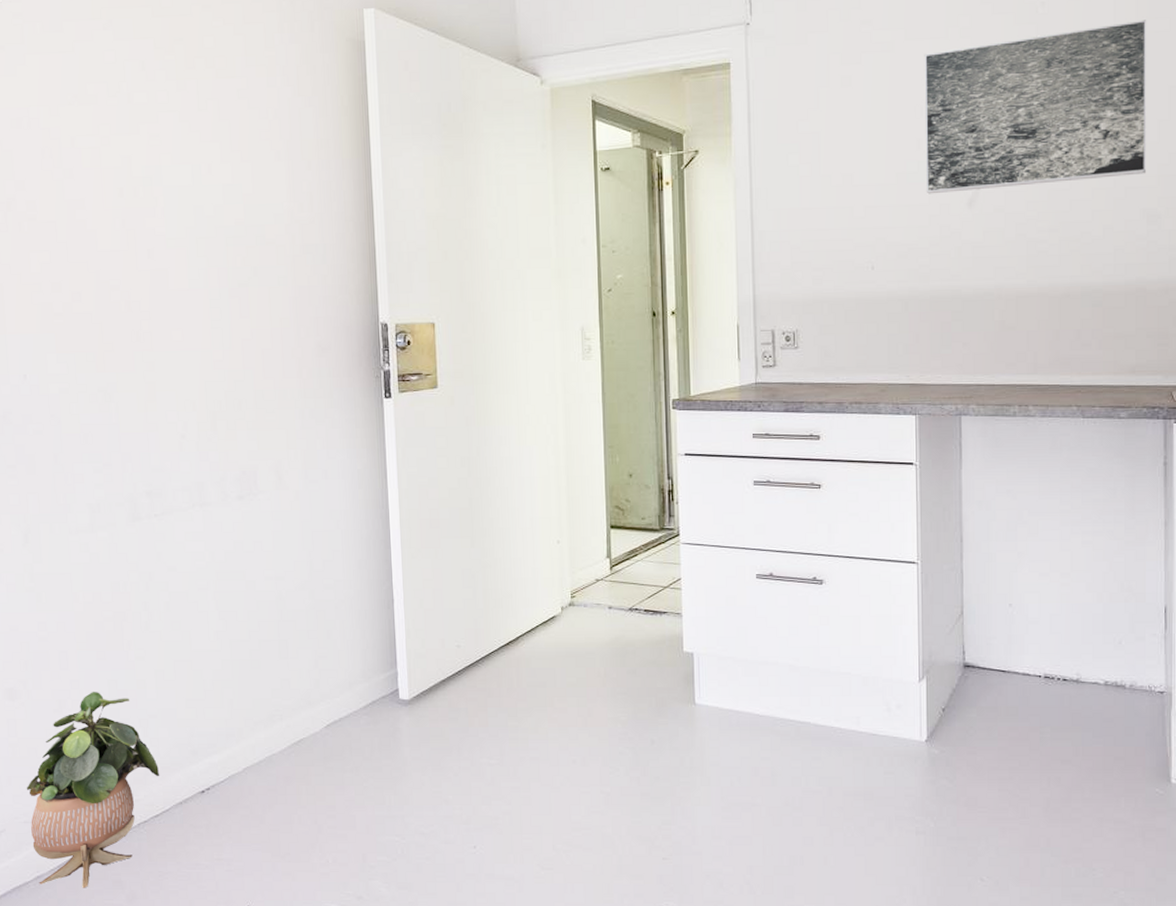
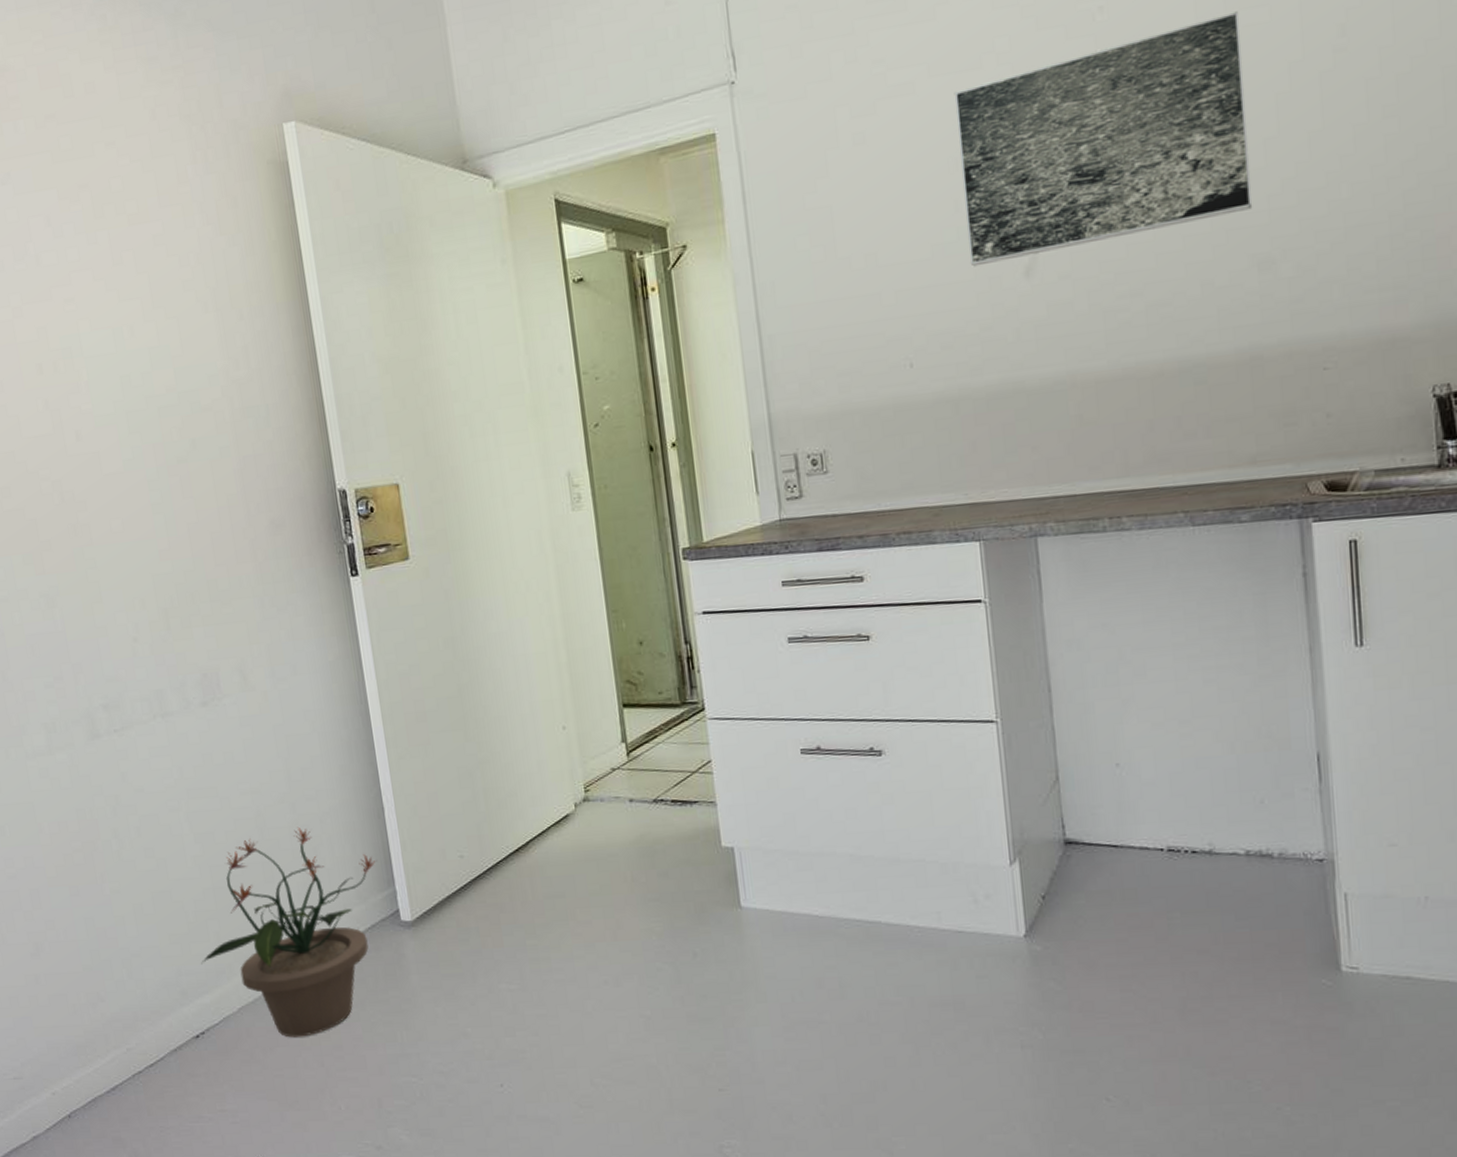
potted plant: present [26,691,160,888] -> none [11,930,150,1148]
potted plant: none [213,611,382,797] -> present [201,827,376,1038]

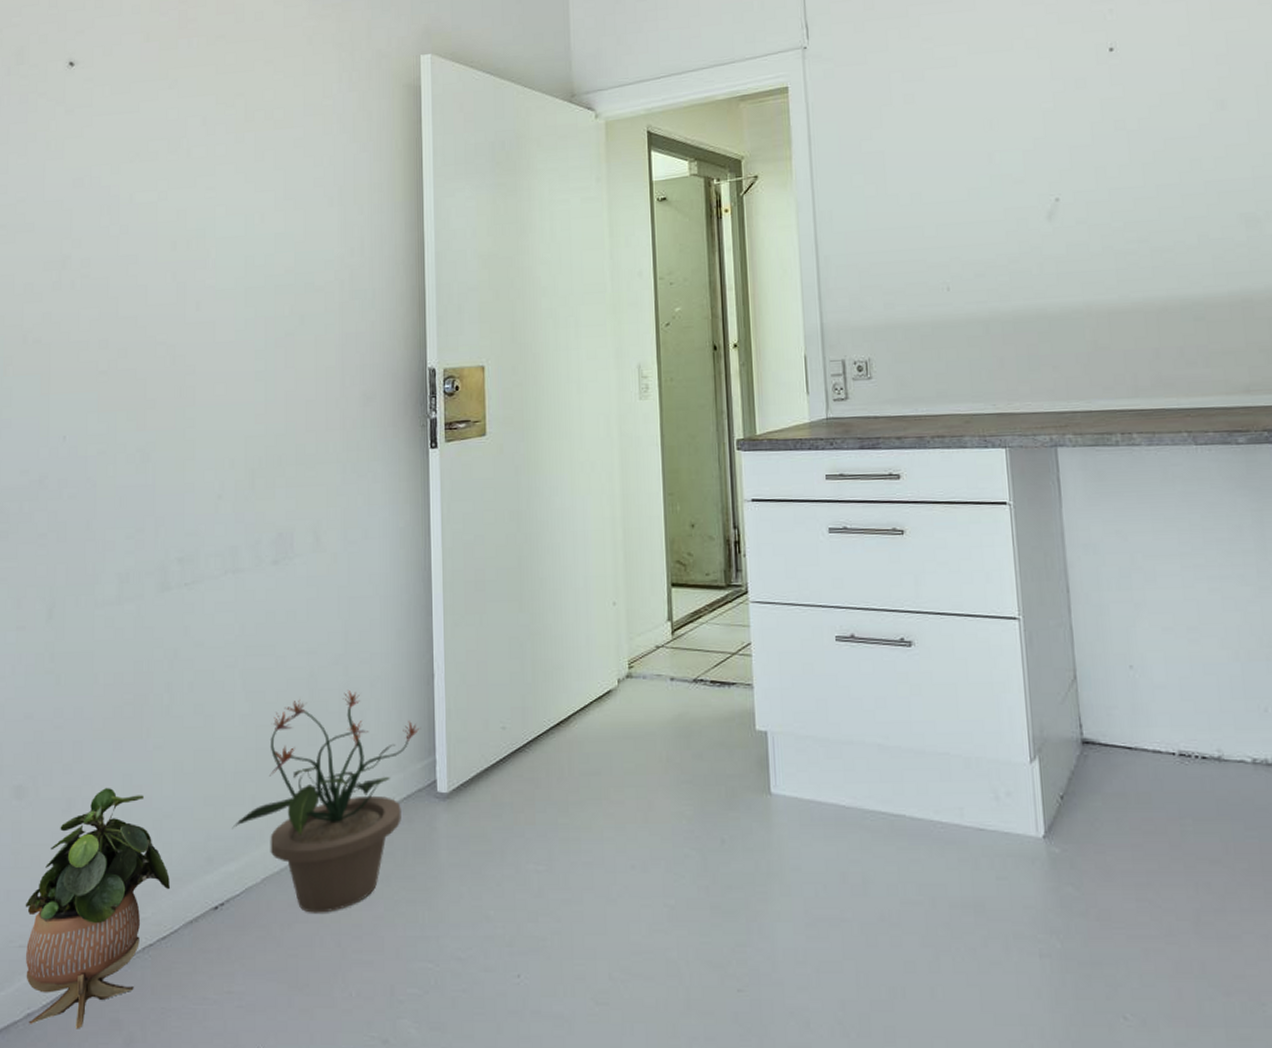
potted plant: none [11,930,150,1148] -> present [25,787,171,1029]
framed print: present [954,11,1253,267] -> none [989,20,1240,209]

